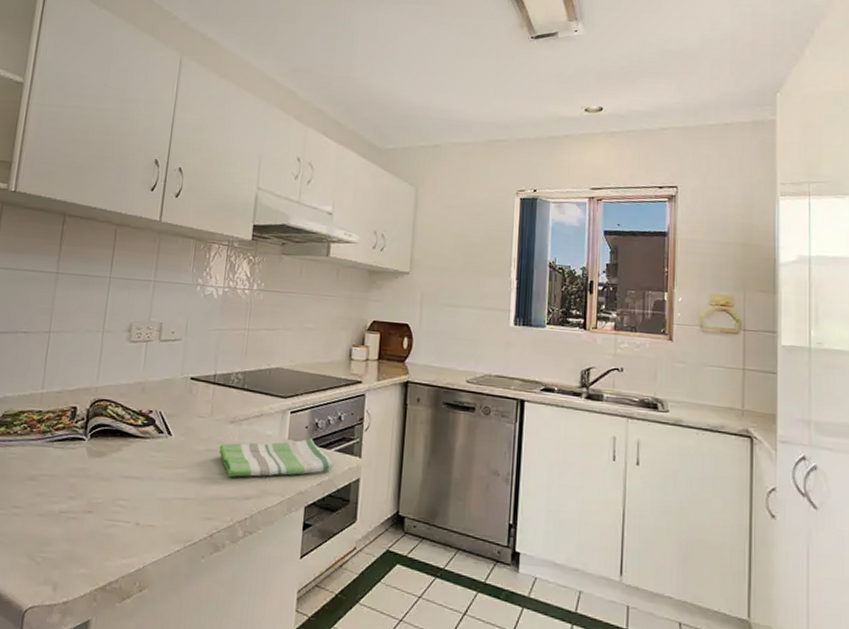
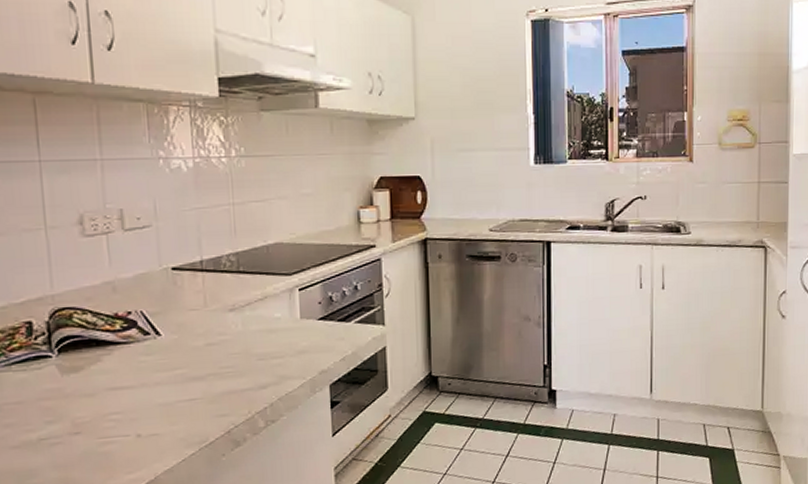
dish towel: present [219,438,333,477] -> none [221,314,355,368]

